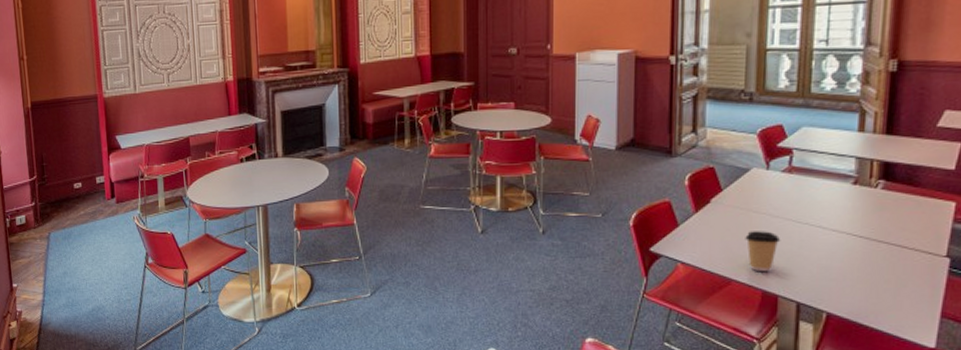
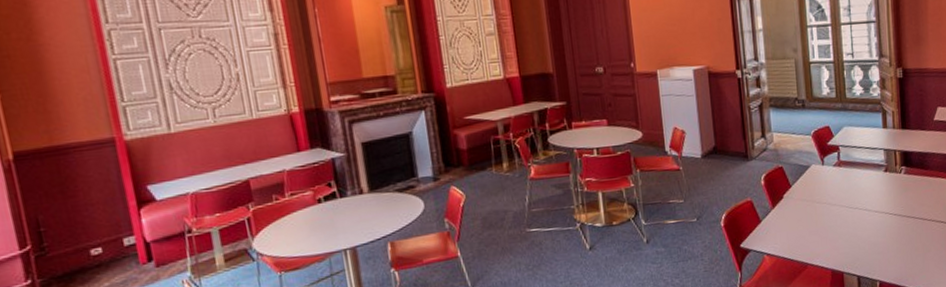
coffee cup: present [745,231,781,271] -> none [813,218,840,254]

